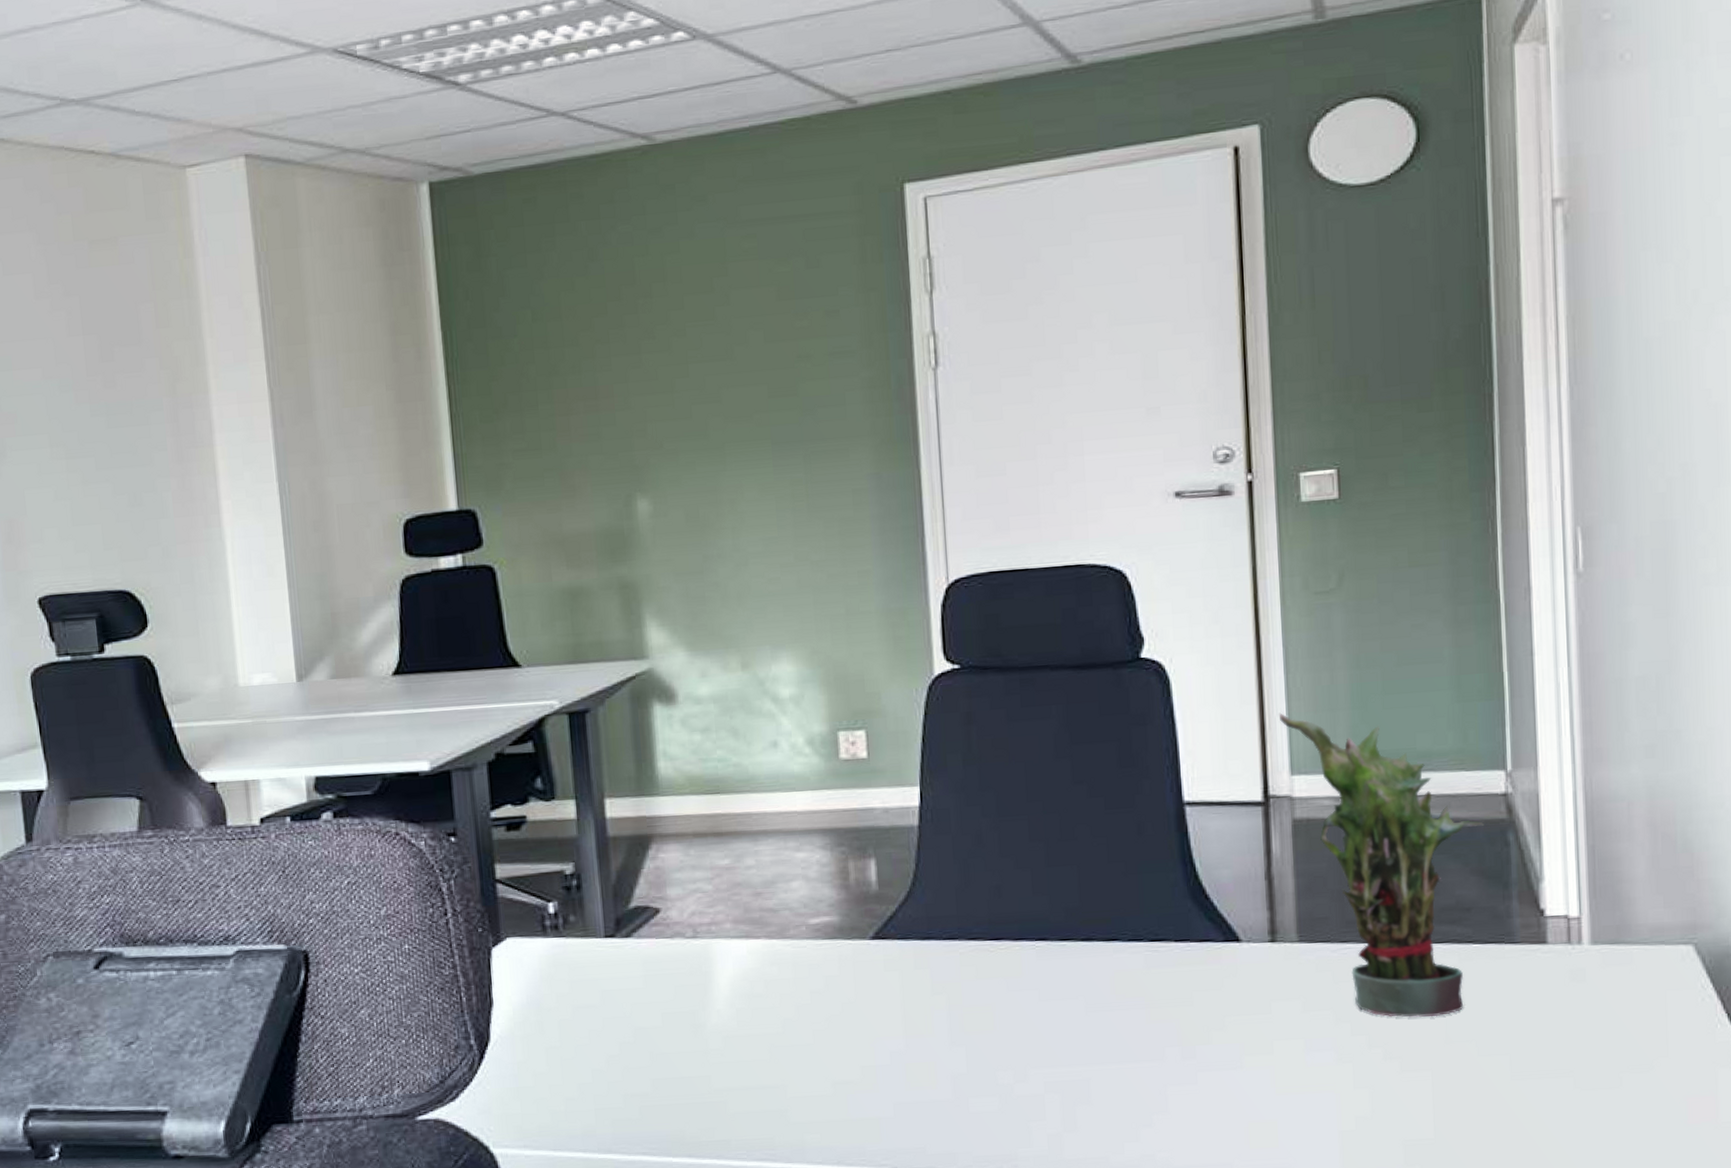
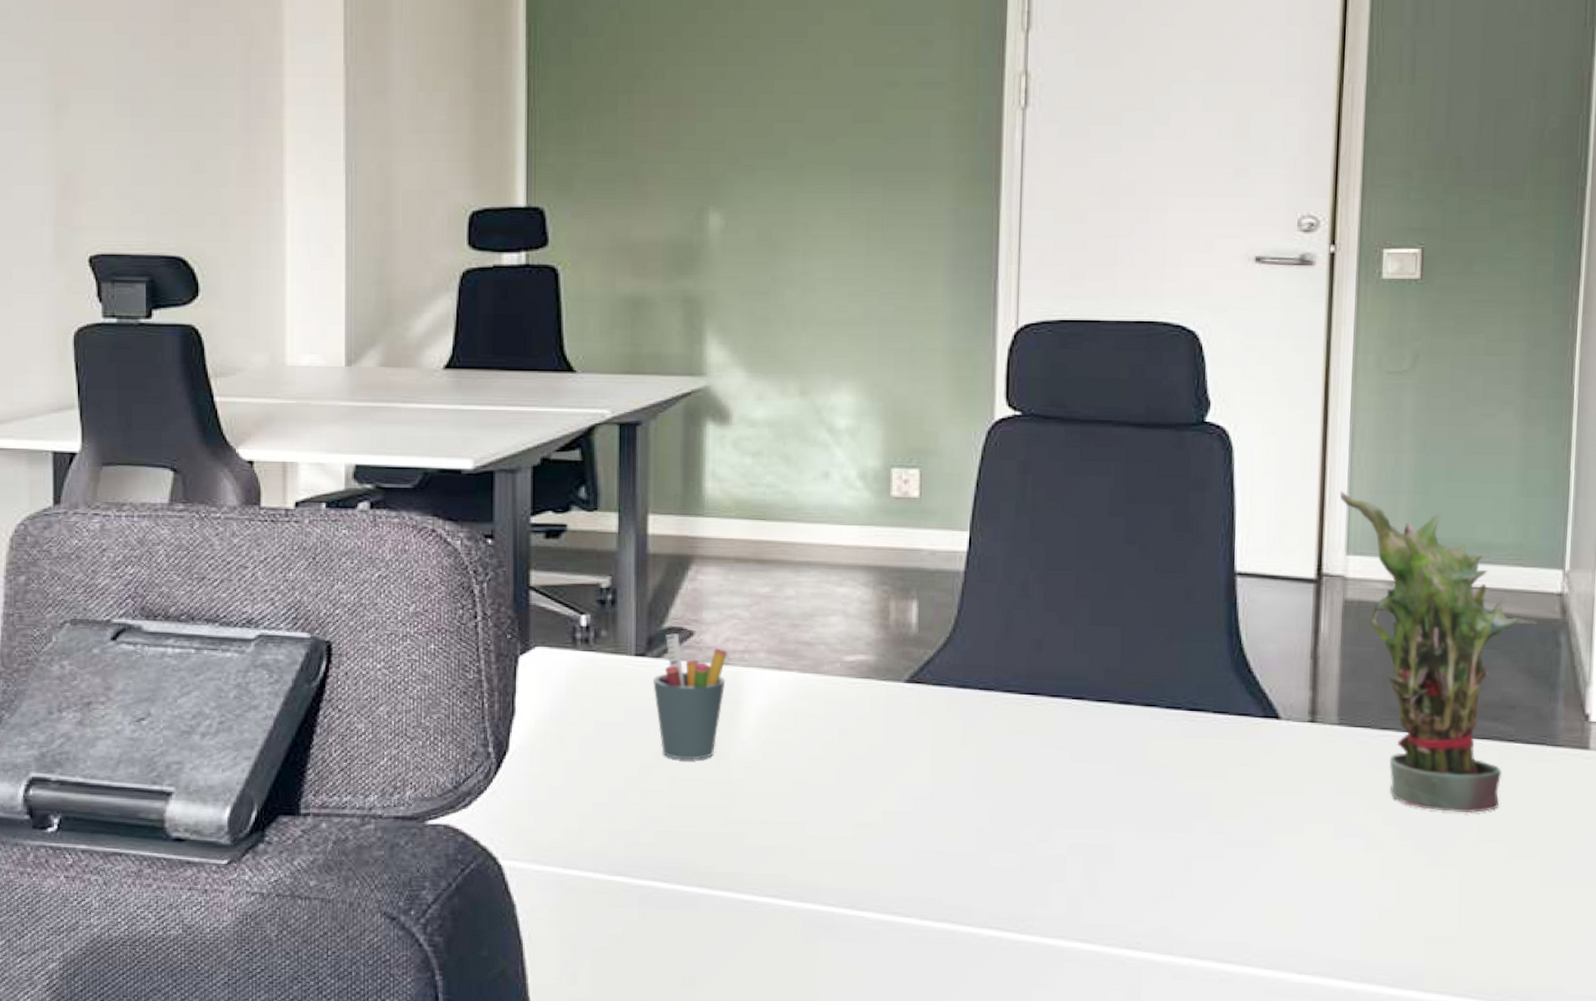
pen holder: none [624,912,695,1035] -> present [653,633,728,760]

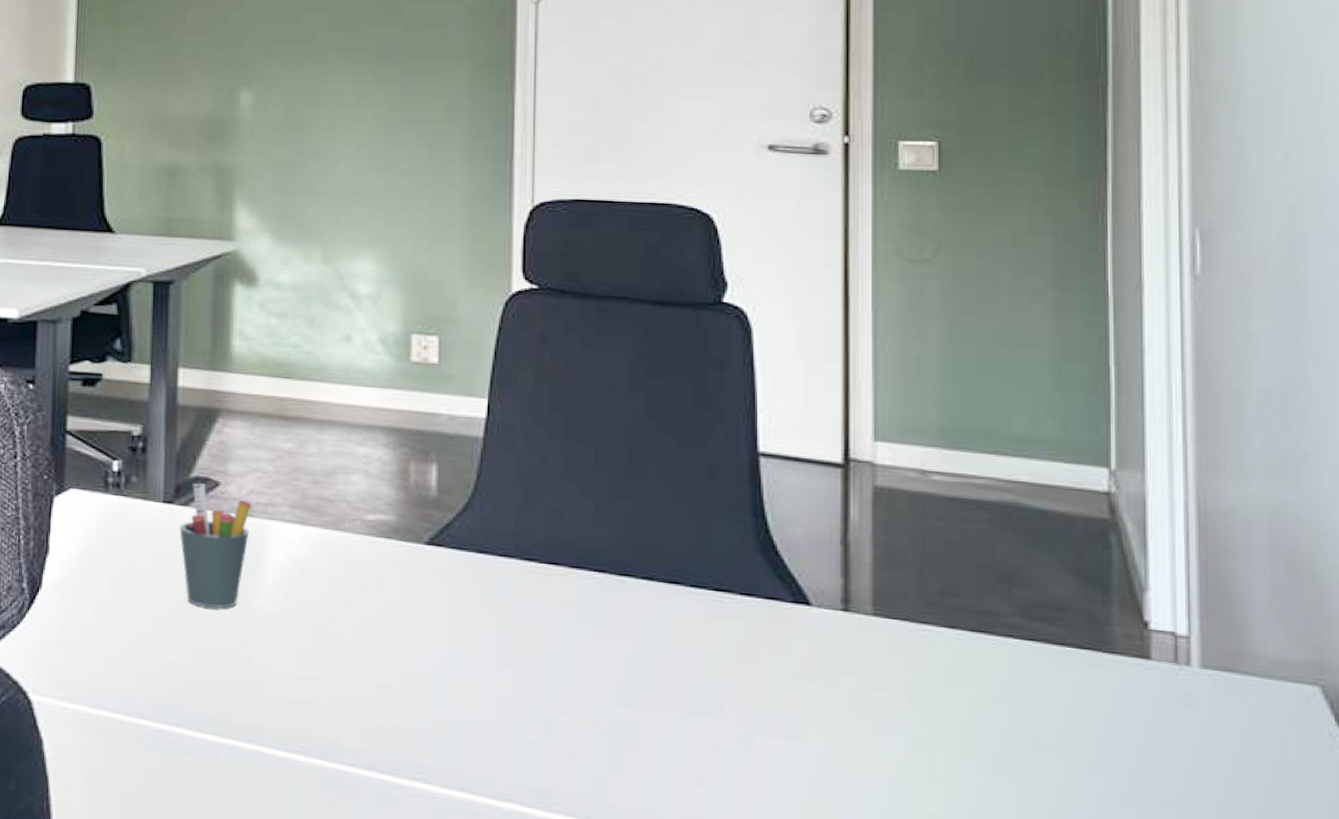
potted plant: present [1339,490,1537,813] -> none [864,376,1084,719]

